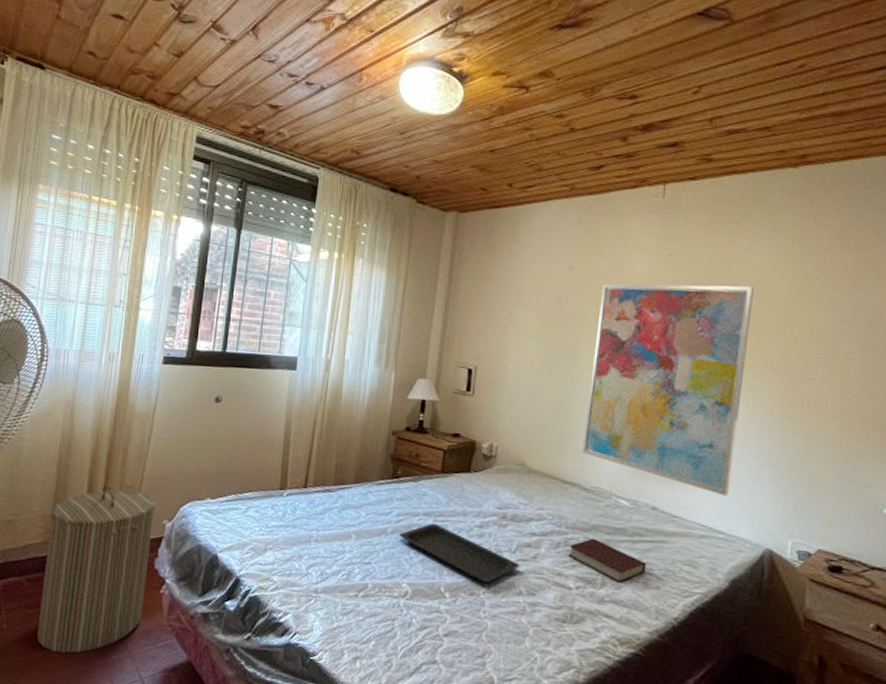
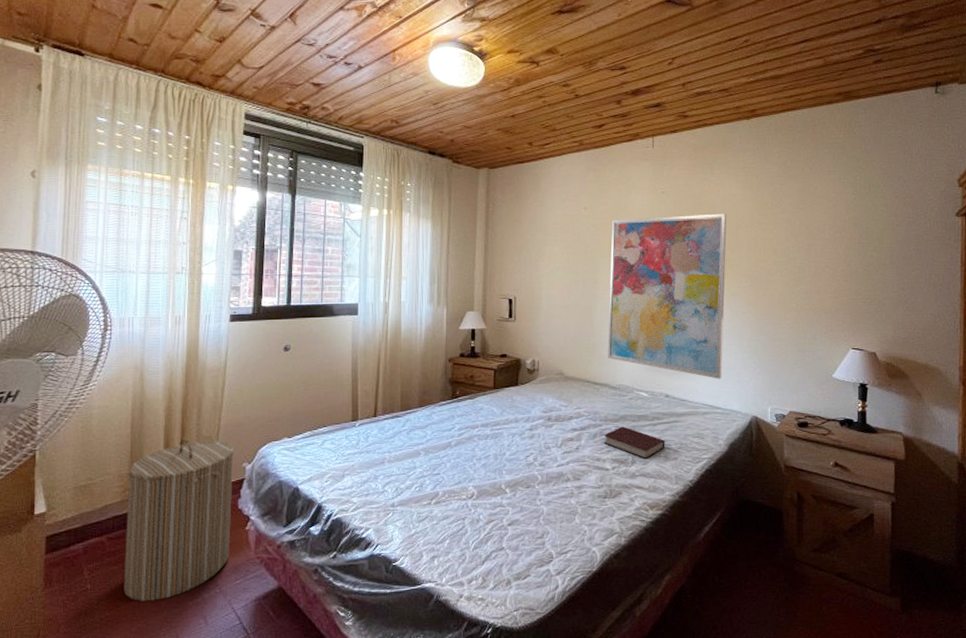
serving tray: present [399,523,520,583] -> none [462,432,566,476]

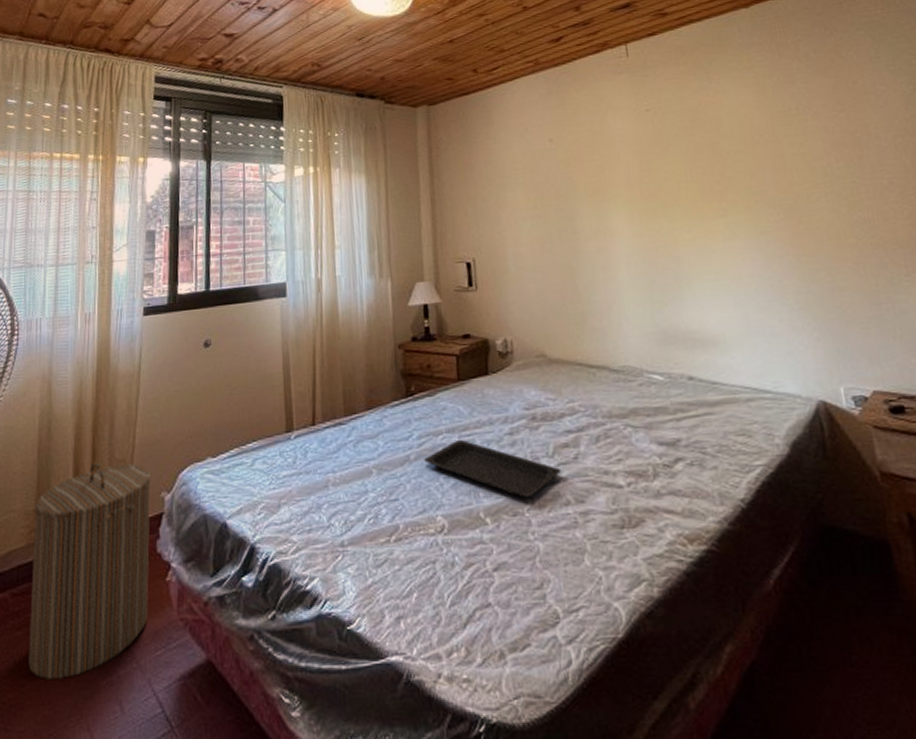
serving tray: none [462,432,566,476] -> present [424,439,562,499]
book: present [604,426,665,460] -> none [610,423,698,471]
wall art: present [608,213,727,379] -> none [586,127,765,351]

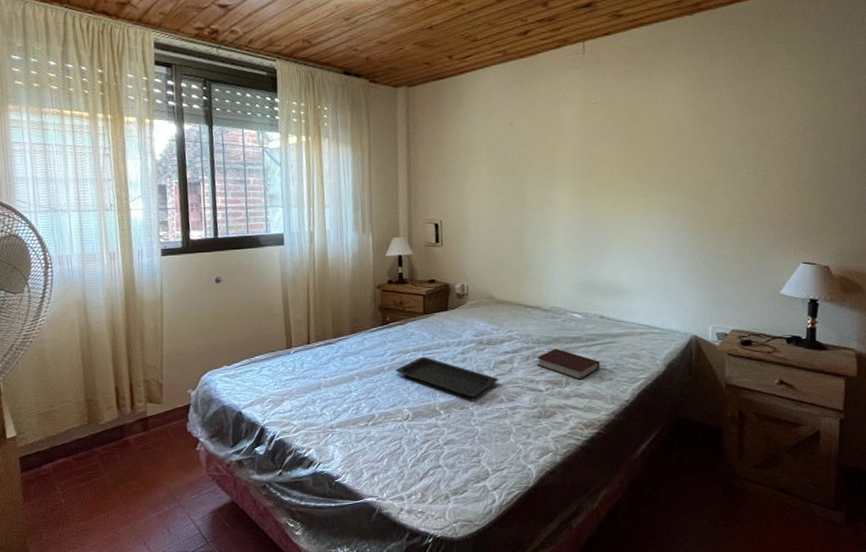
laundry hamper: present [28,463,151,679] -> none [84,368,184,513]
book: none [610,423,698,471] -> present [537,348,600,381]

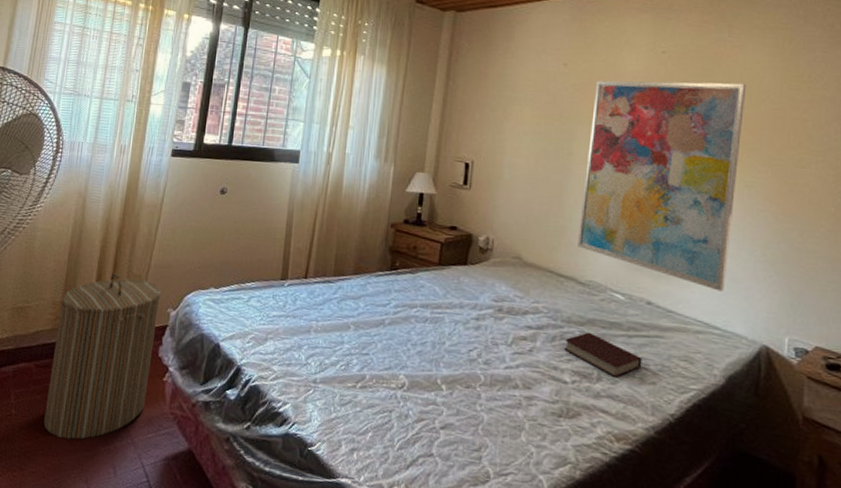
laundry hamper: none [84,368,184,513] -> present [44,273,161,440]
serving tray: present [395,356,499,398] -> none [397,314,516,376]
wall art: none [538,122,666,299] -> present [578,80,747,292]

